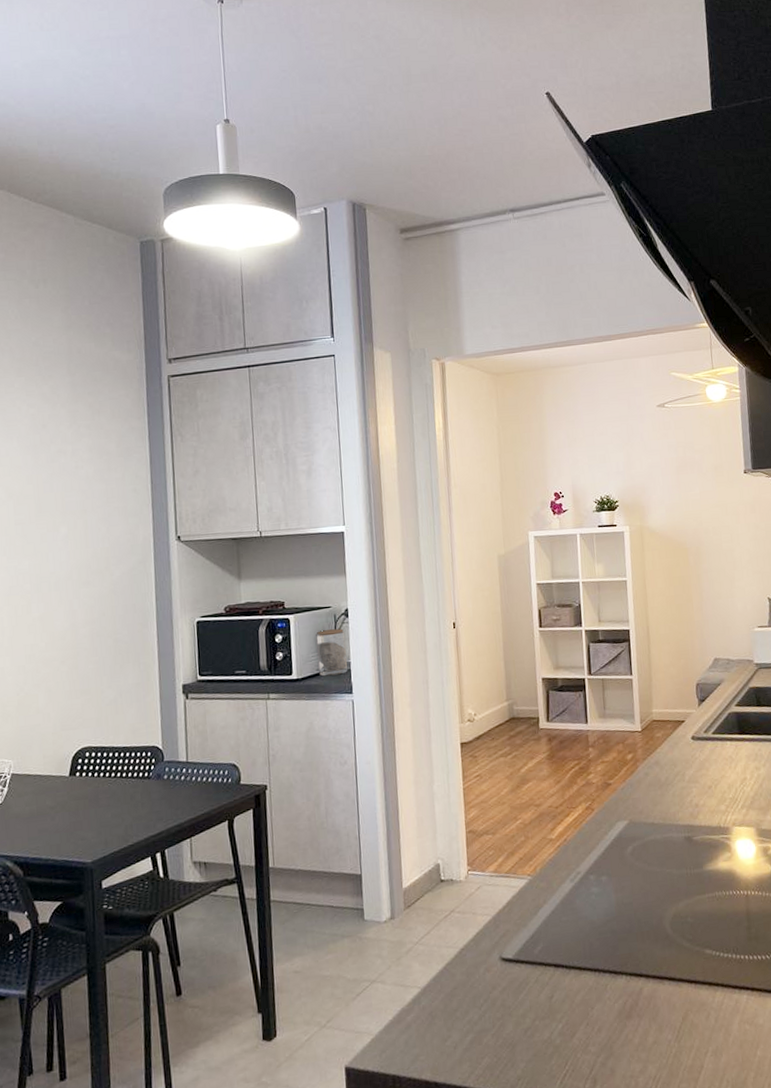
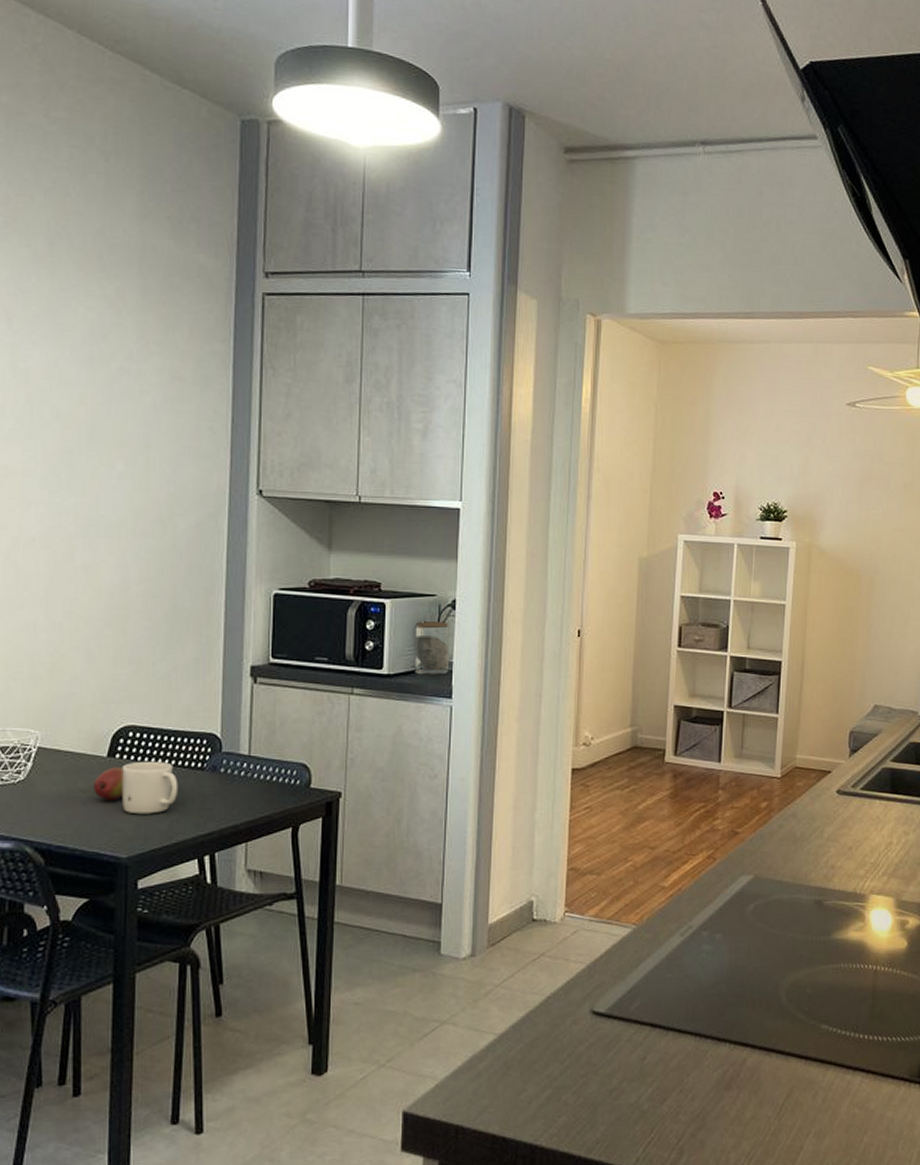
fruit: none [59,783,85,814] -> present [94,767,124,801]
mug: none [82,775,130,824] -> present [122,761,178,815]

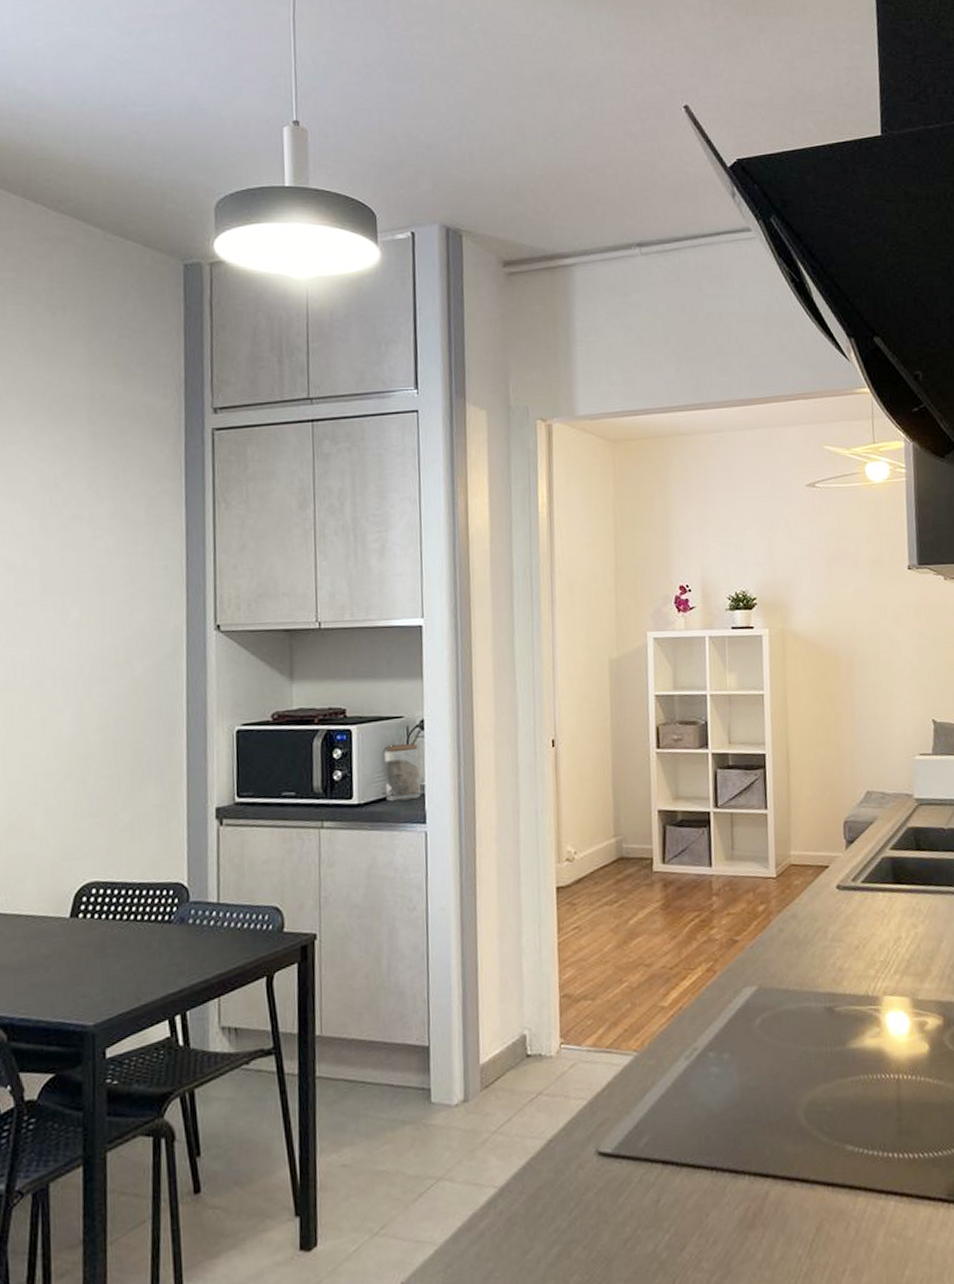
fruit: present [94,767,124,801] -> none [56,927,88,965]
mug: present [122,761,178,815] -> none [86,917,146,978]

